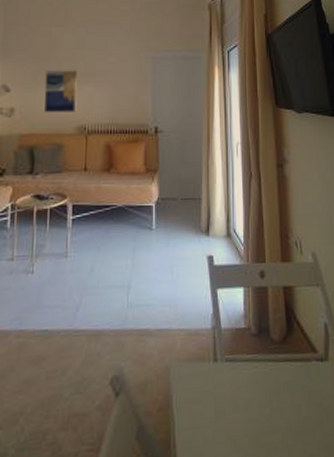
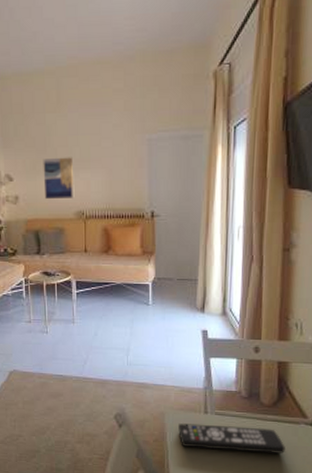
remote control: none [186,371,300,413] -> present [178,423,285,454]

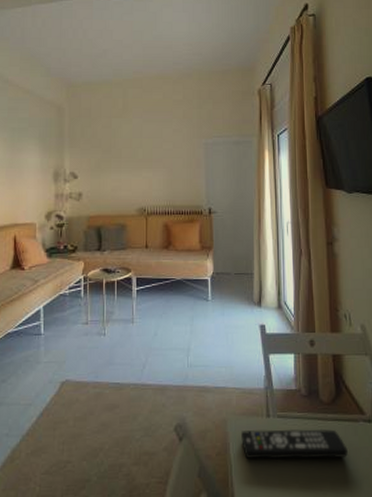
wall art: present [43,157,75,199] -> none [107,157,137,196]

